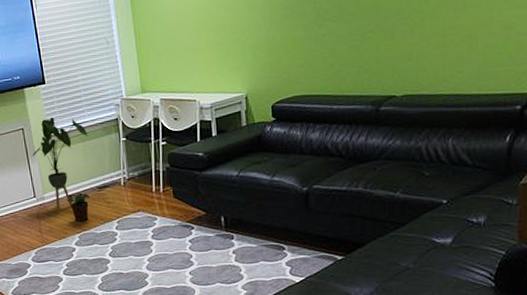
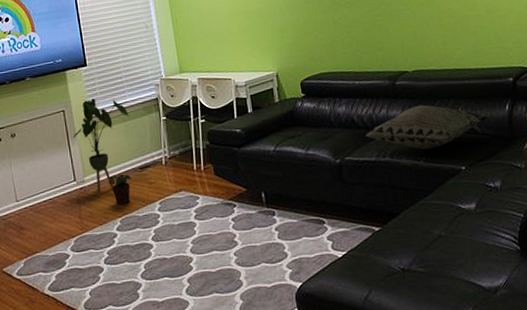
decorative pillow: none [337,133,484,181] -> present [365,104,489,150]

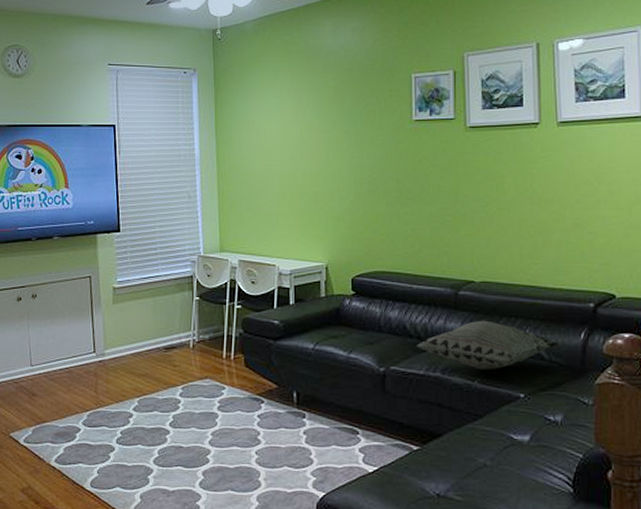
house plant: present [73,99,129,194] -> none [97,268,160,370]
potted plant: present [108,174,131,205] -> none [129,352,154,384]

